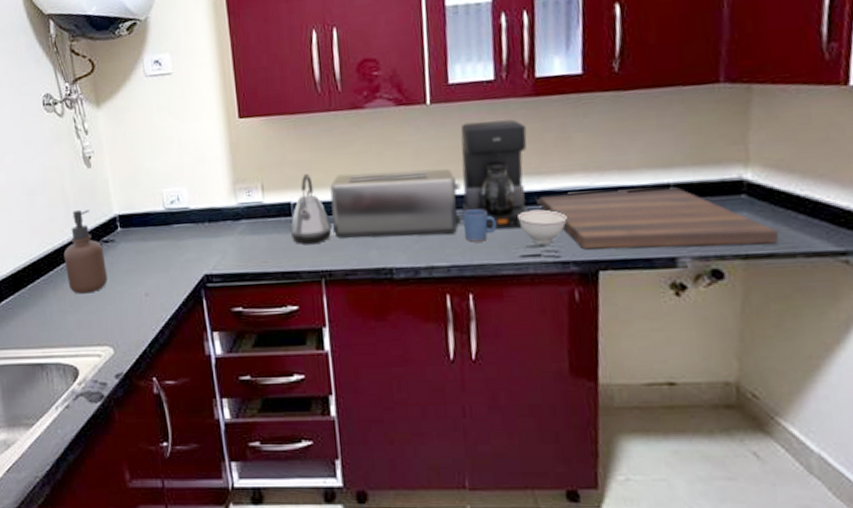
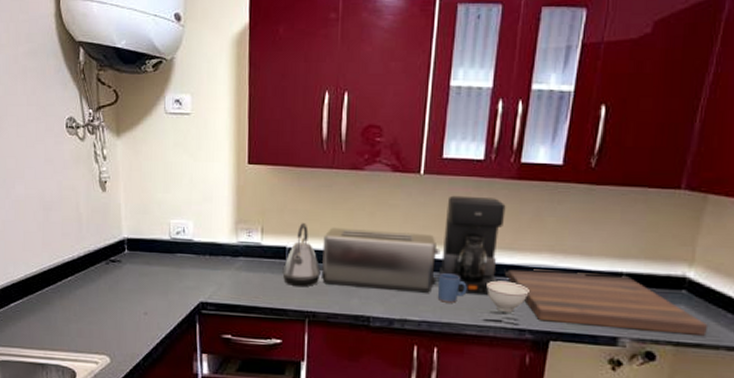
soap dispenser: present [63,209,107,294] -> none [72,228,111,306]

